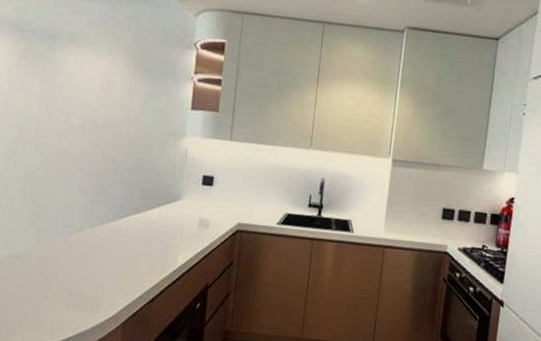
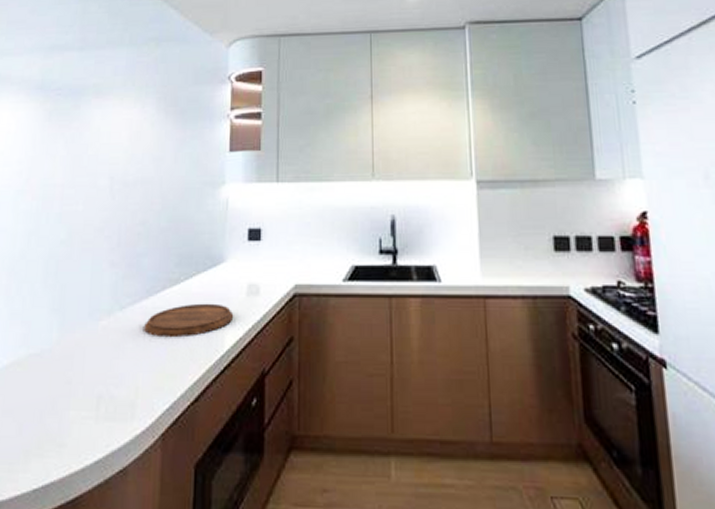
cutting board: none [110,229,186,254] -> present [144,303,234,338]

